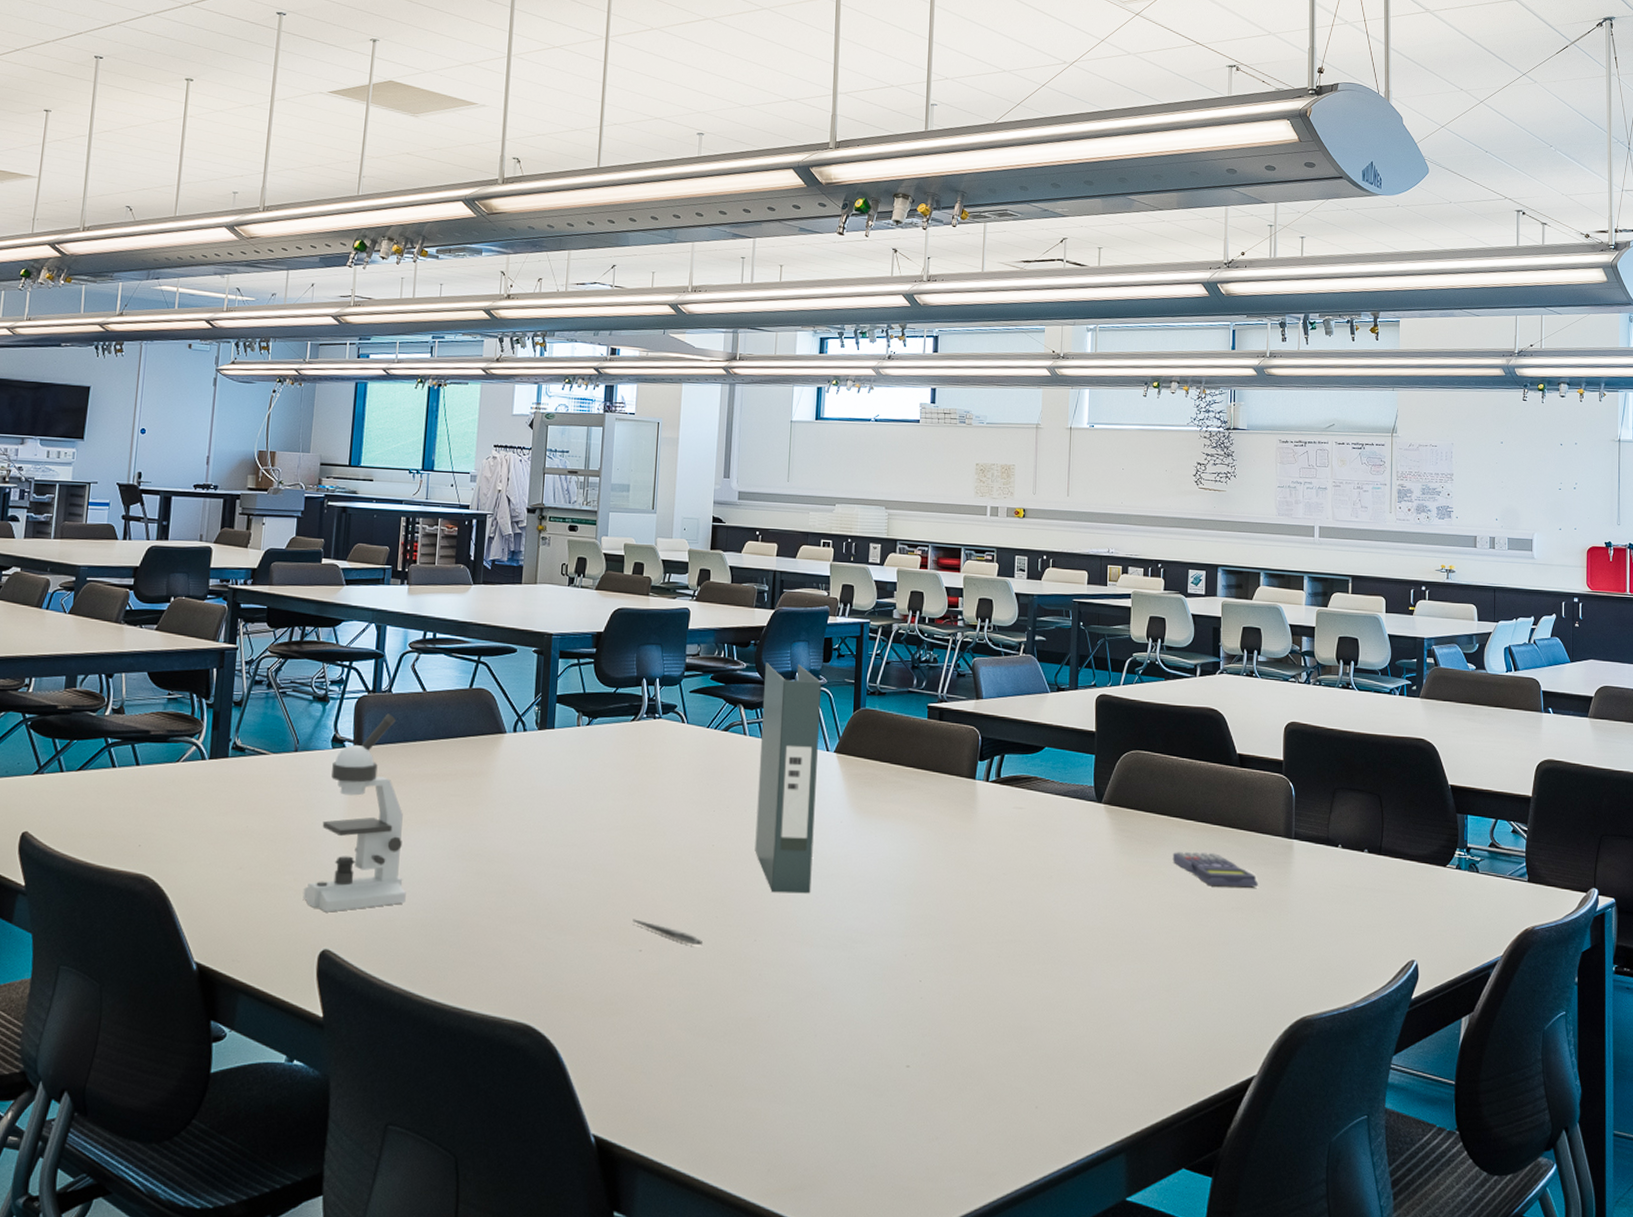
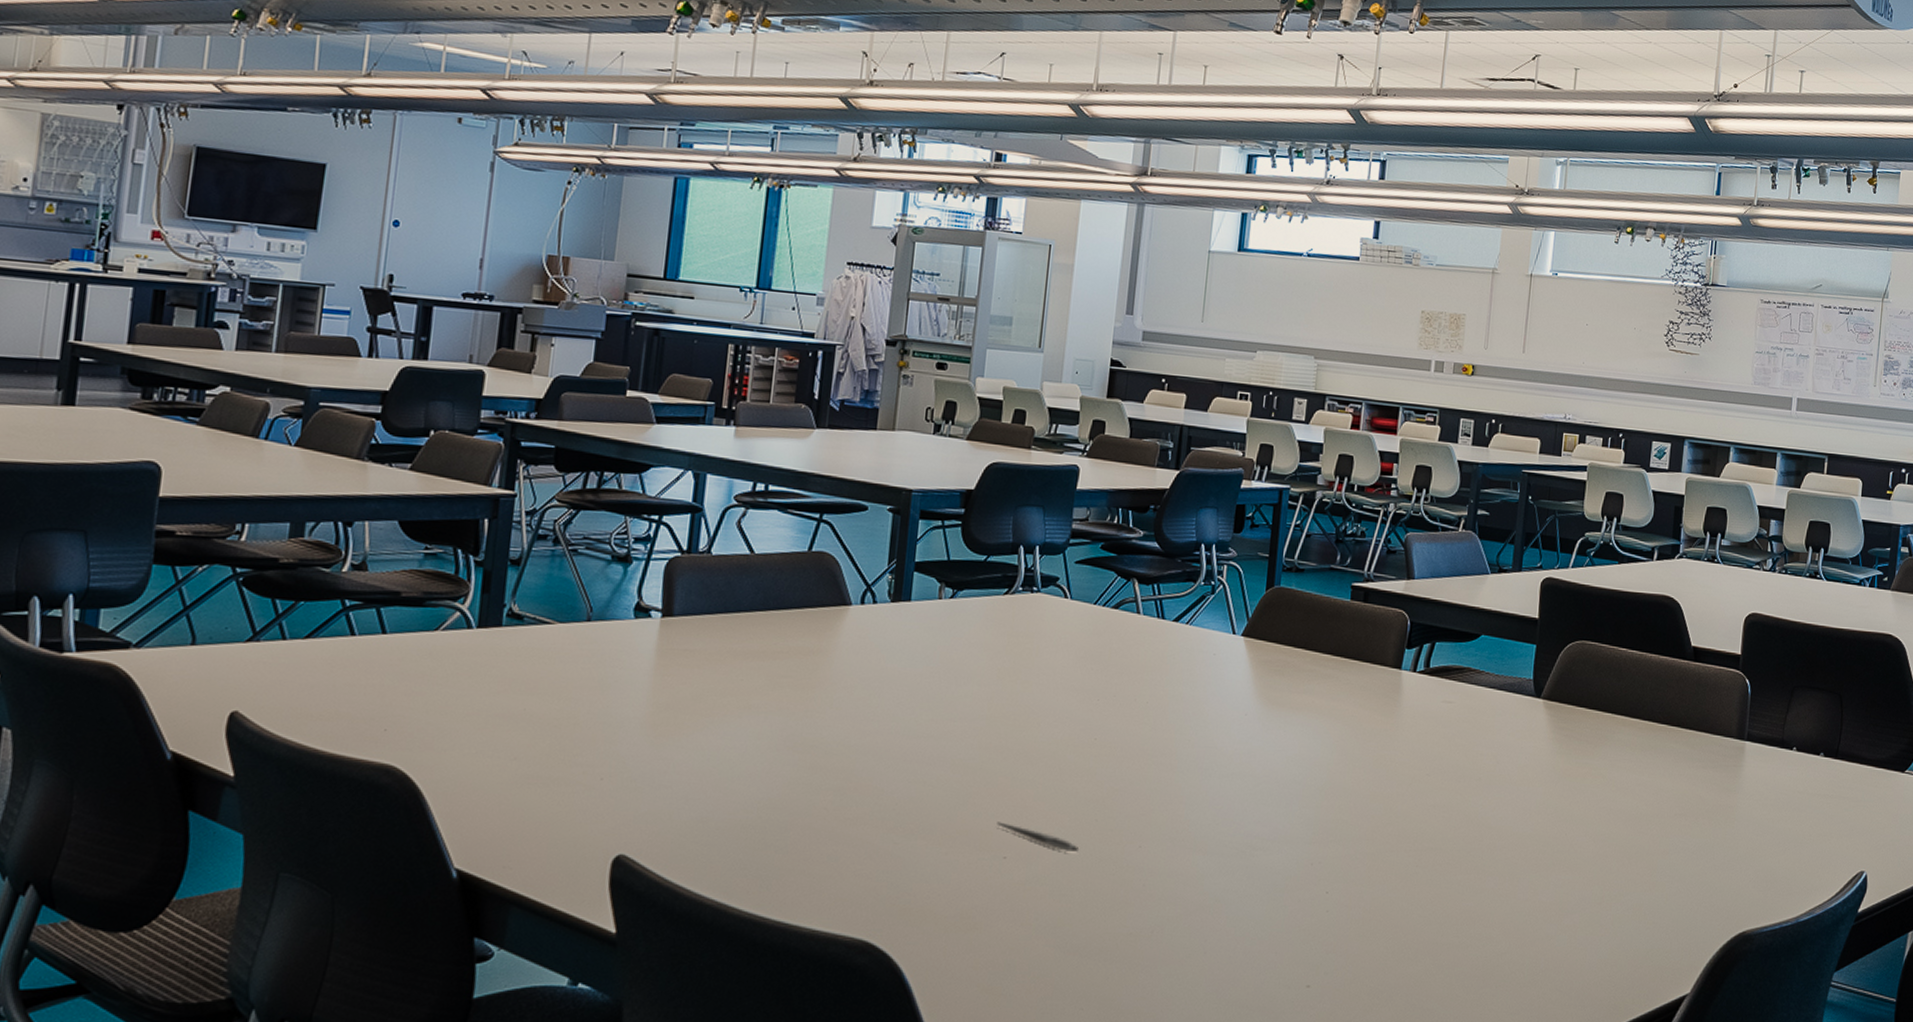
microscope: present [303,713,406,912] -> none [593,578,723,812]
binder: present [755,663,822,894] -> none [1144,531,1231,795]
calculator: present [1172,851,1258,887] -> none [1614,752,1705,792]

